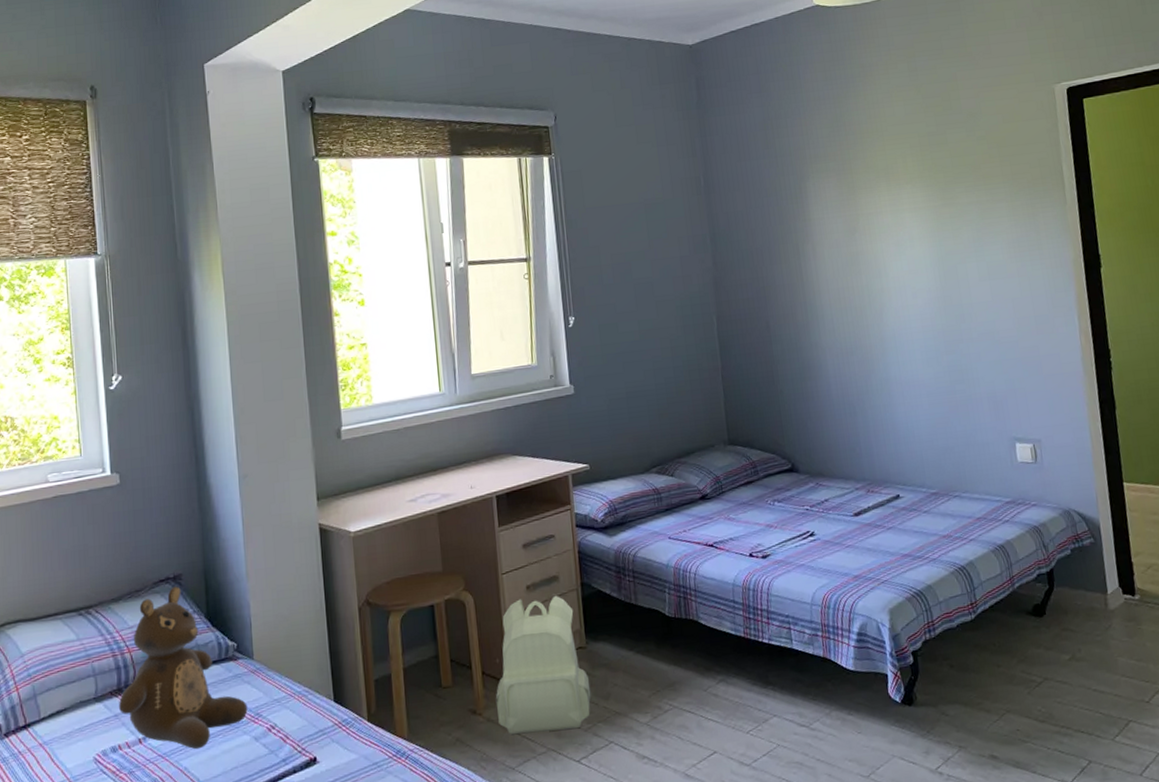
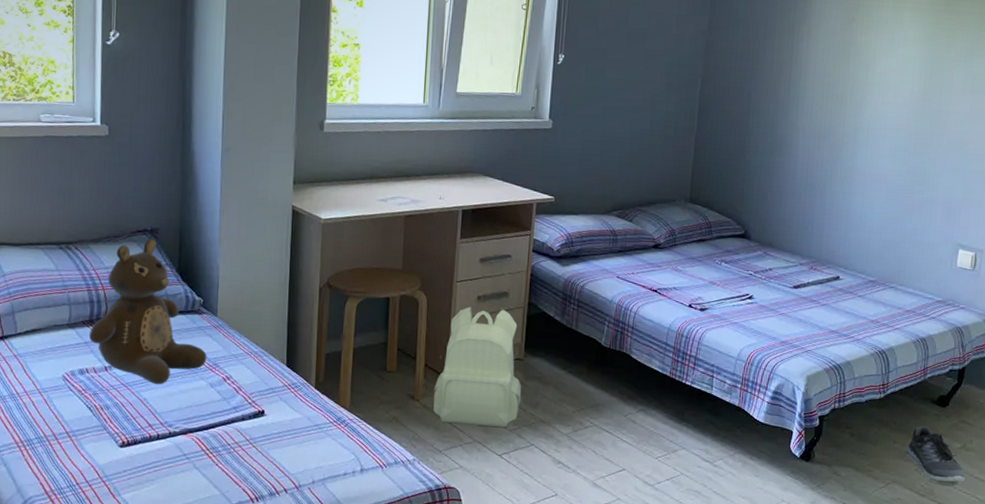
athletic shoe: none [1013,642,1084,706] -> present [906,426,965,486]

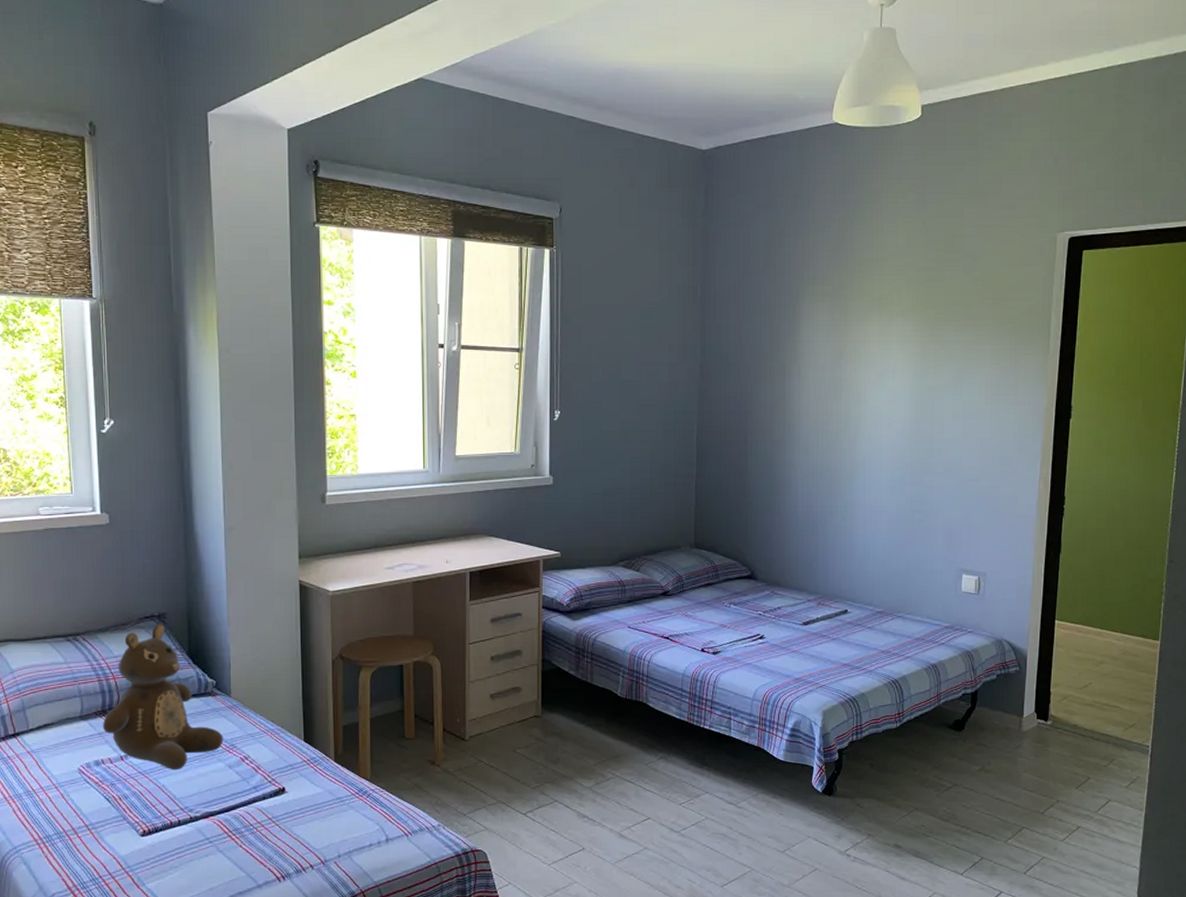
backpack: present [433,307,522,428] -> none [453,667,542,786]
athletic shoe: present [906,426,965,486] -> none [926,752,986,809]

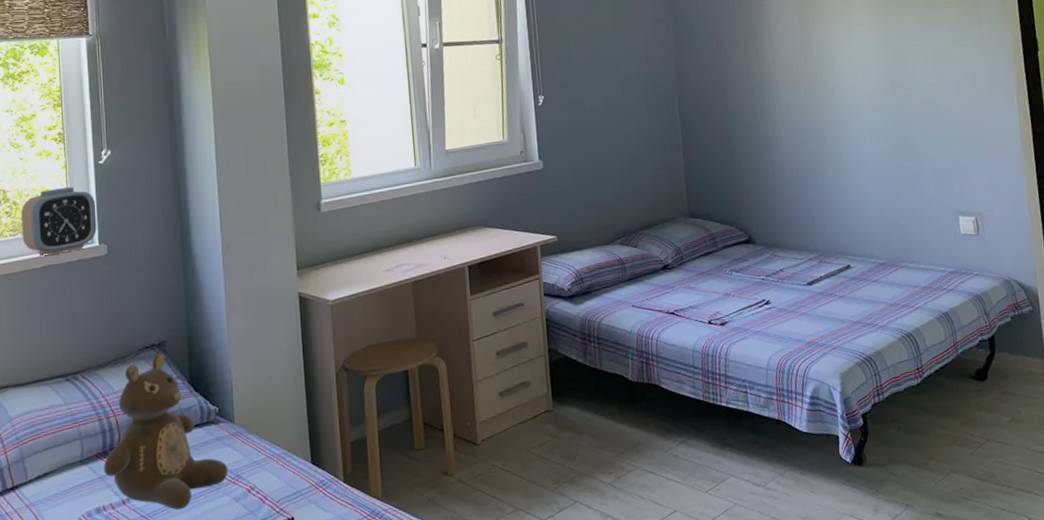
alarm clock: none [21,453,99,519] -> present [20,187,97,256]

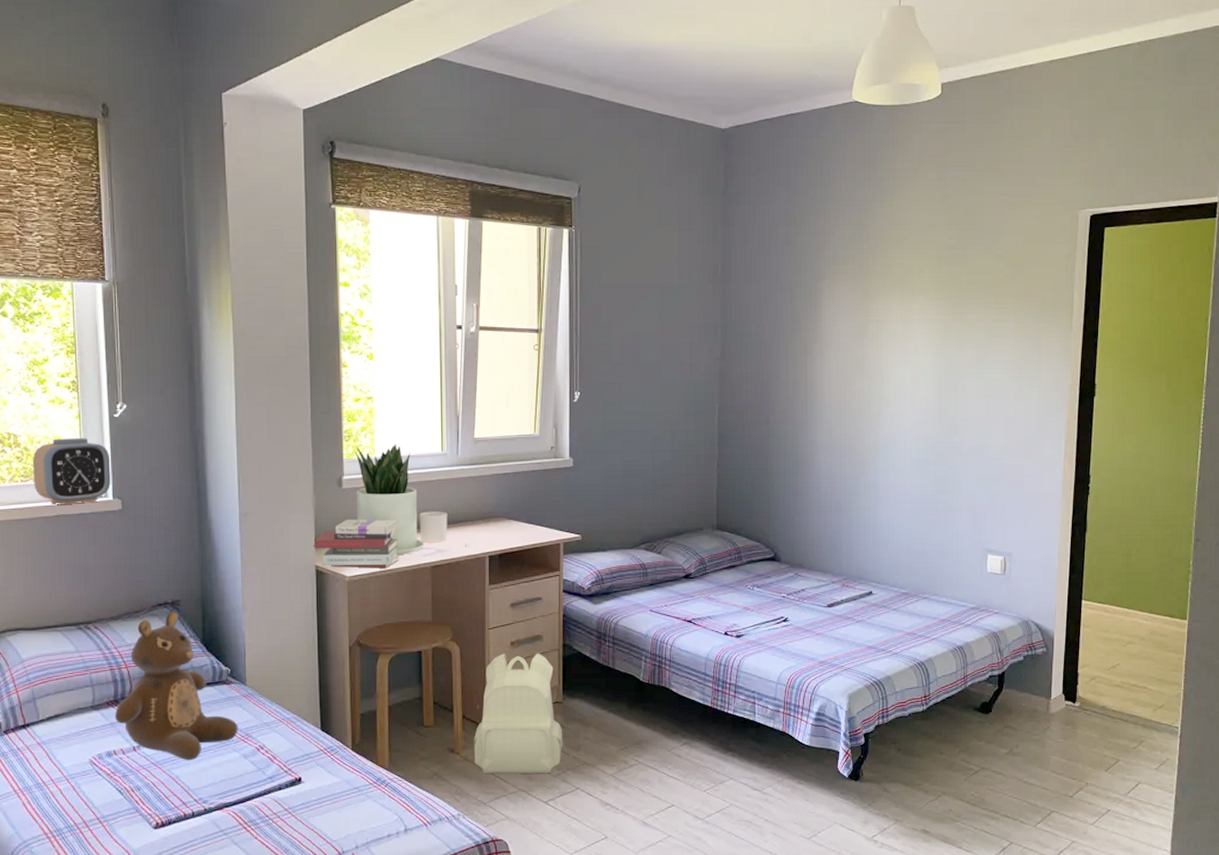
books: none [296,238,381,292] -> present [314,519,400,568]
planter: none [331,163,404,275] -> present [355,443,425,556]
mug: none [397,225,426,259] -> present [419,511,448,543]
backpack: none [466,360,558,495] -> present [473,653,563,774]

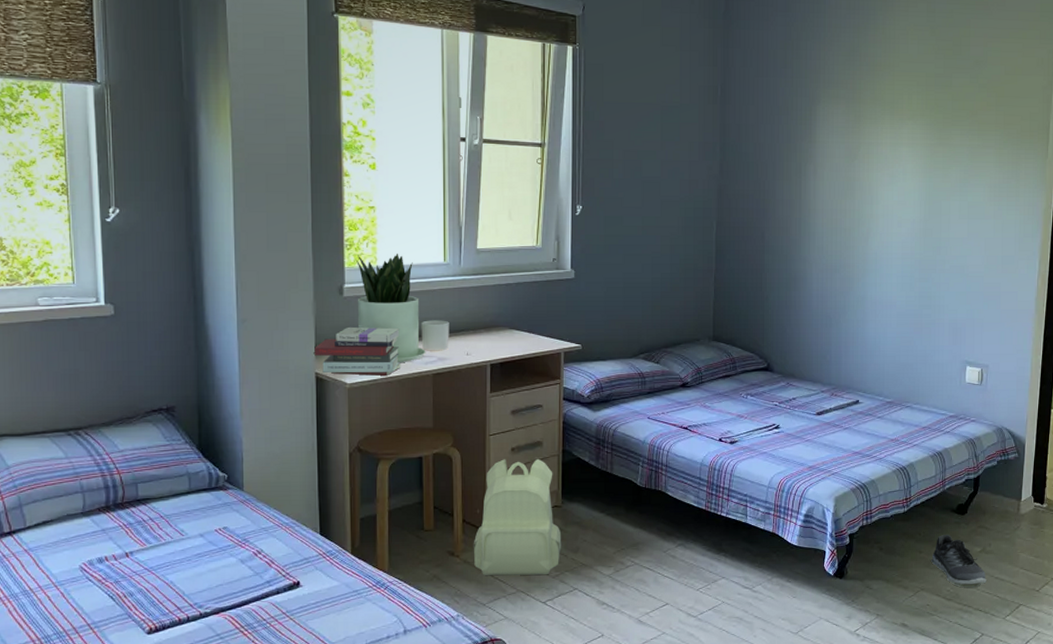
alarm clock: present [32,438,111,505] -> none [18,242,103,310]
teddy bear: present [115,611,238,761] -> none [107,417,235,567]
athletic shoe: none [953,735,1014,793] -> present [931,535,986,589]

